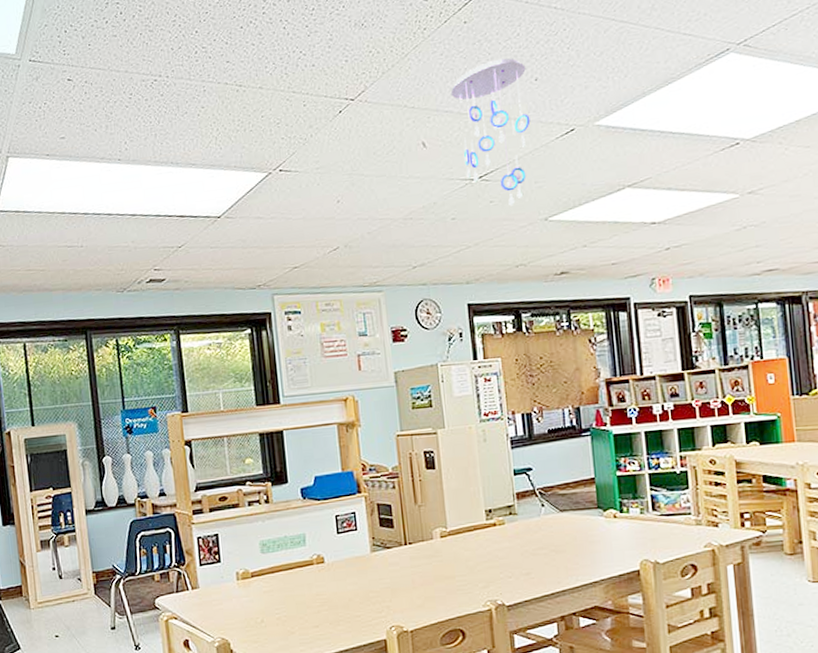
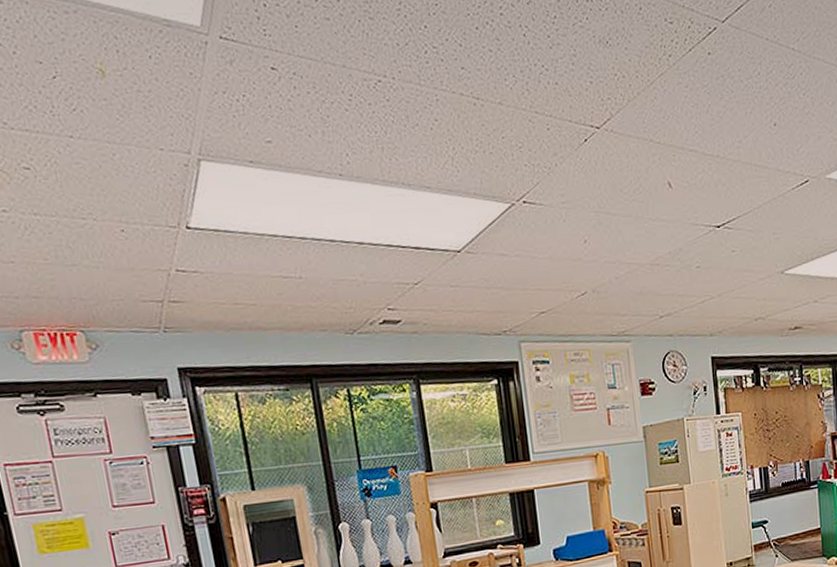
ceiling mobile: present [450,58,531,206] -> none [695,98,769,257]

